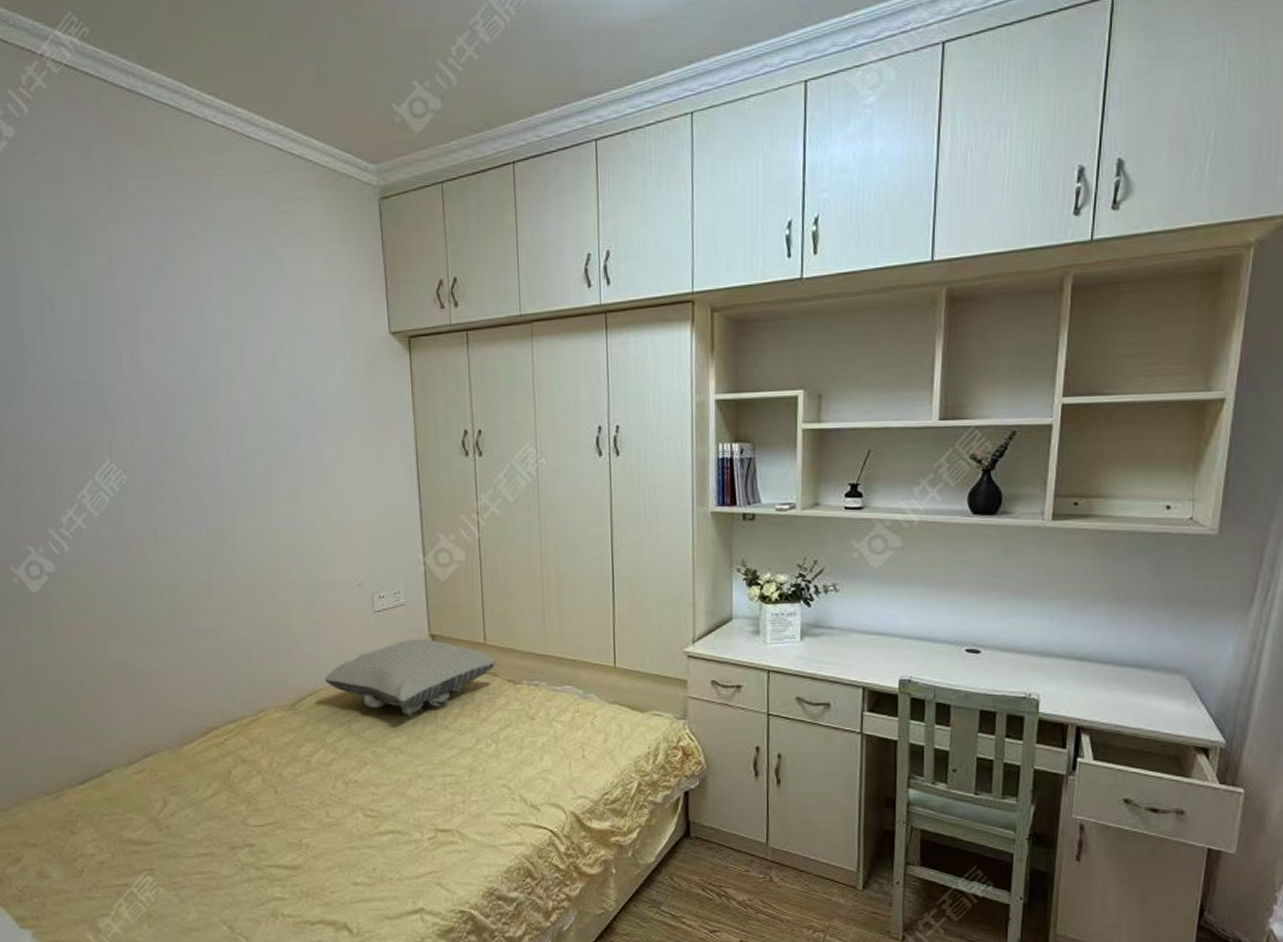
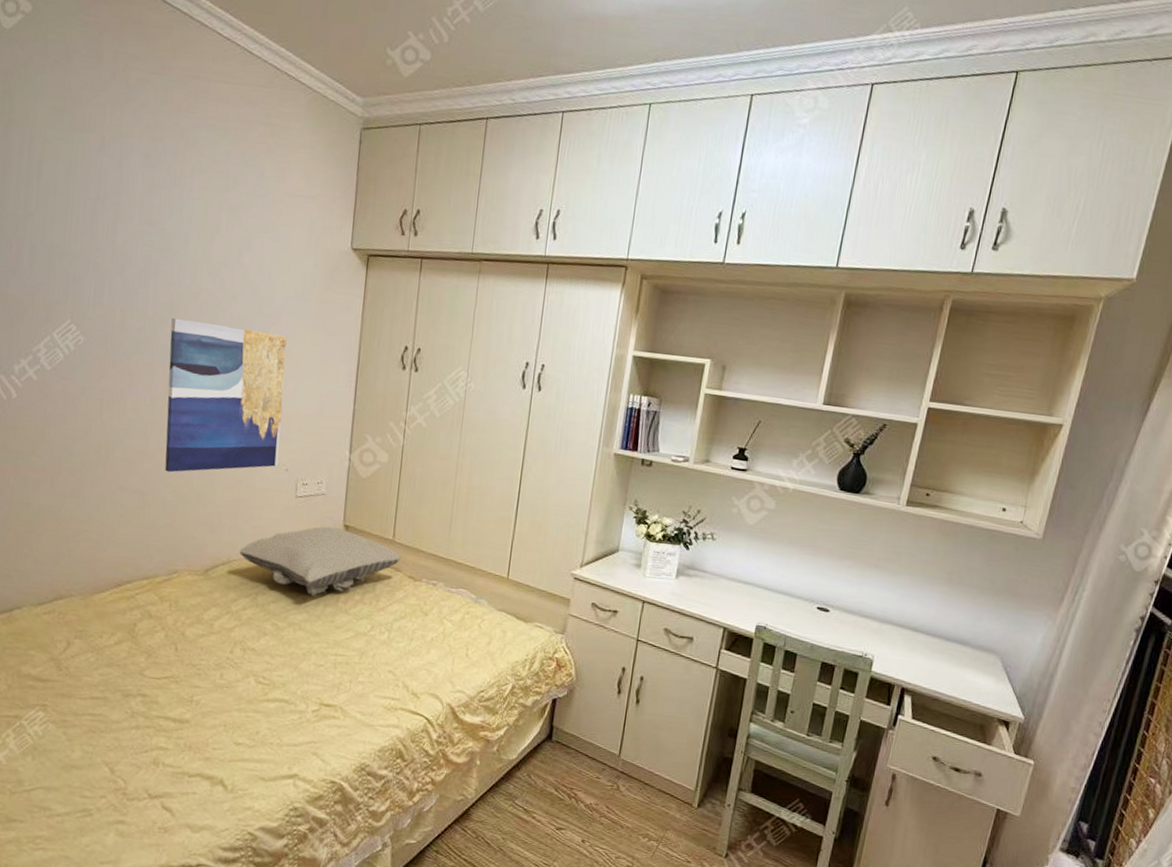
wall art: none [213,439,350,606] -> present [165,317,287,473]

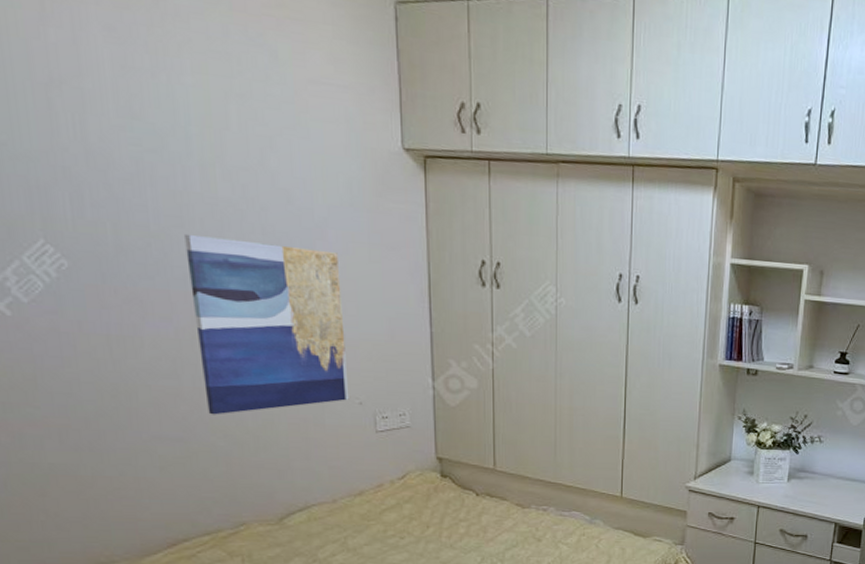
pillow: present [239,526,401,597] -> none [317,460,505,535]

